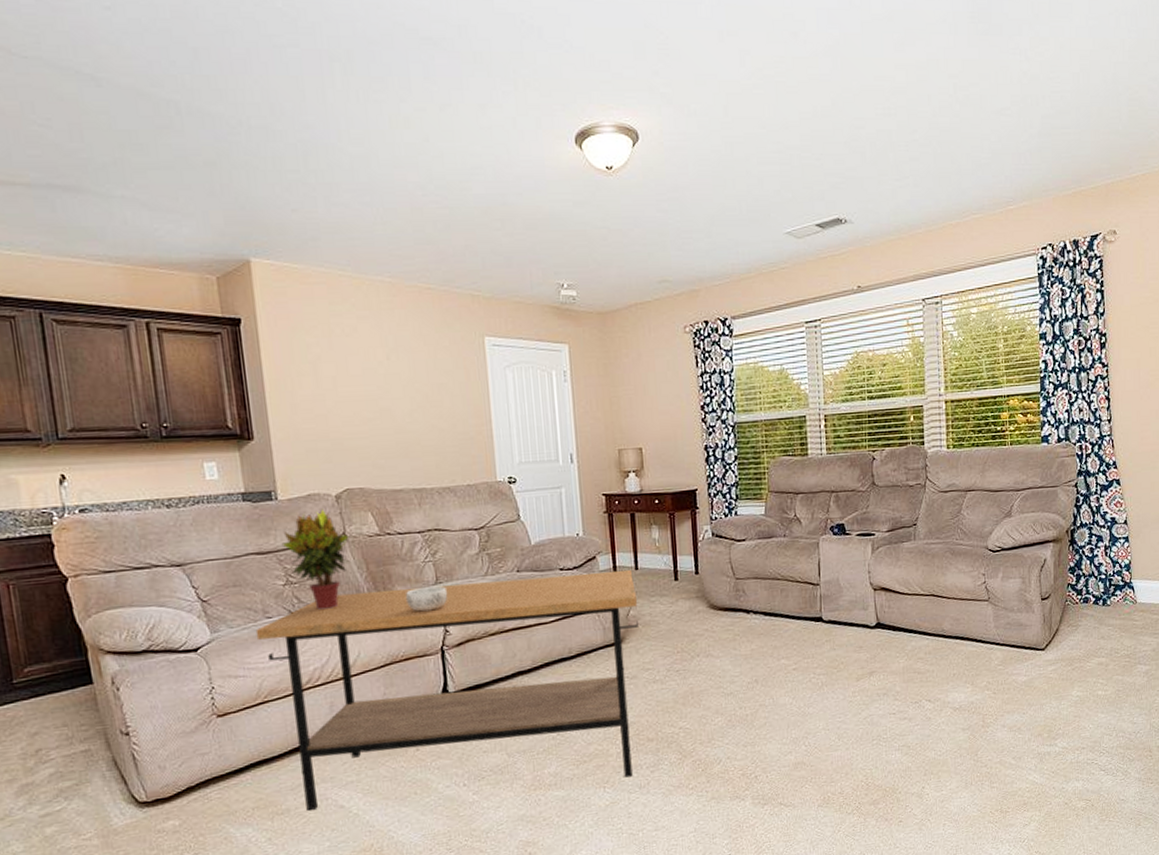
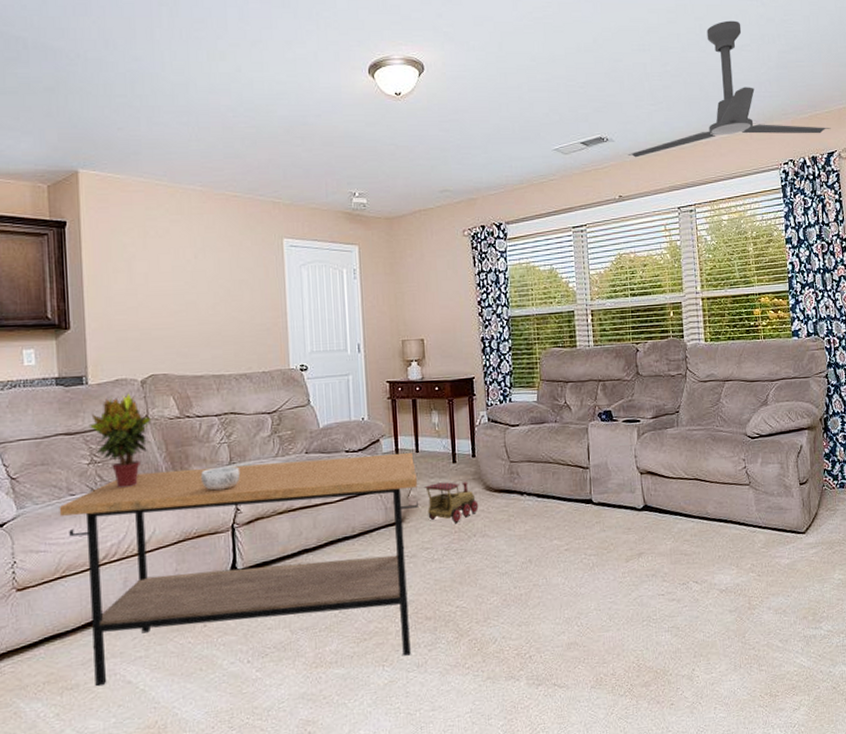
toy train: none [644,600,703,643] -> present [424,481,479,523]
ceiling fan: none [868,78,1096,242] -> present [628,20,831,158]

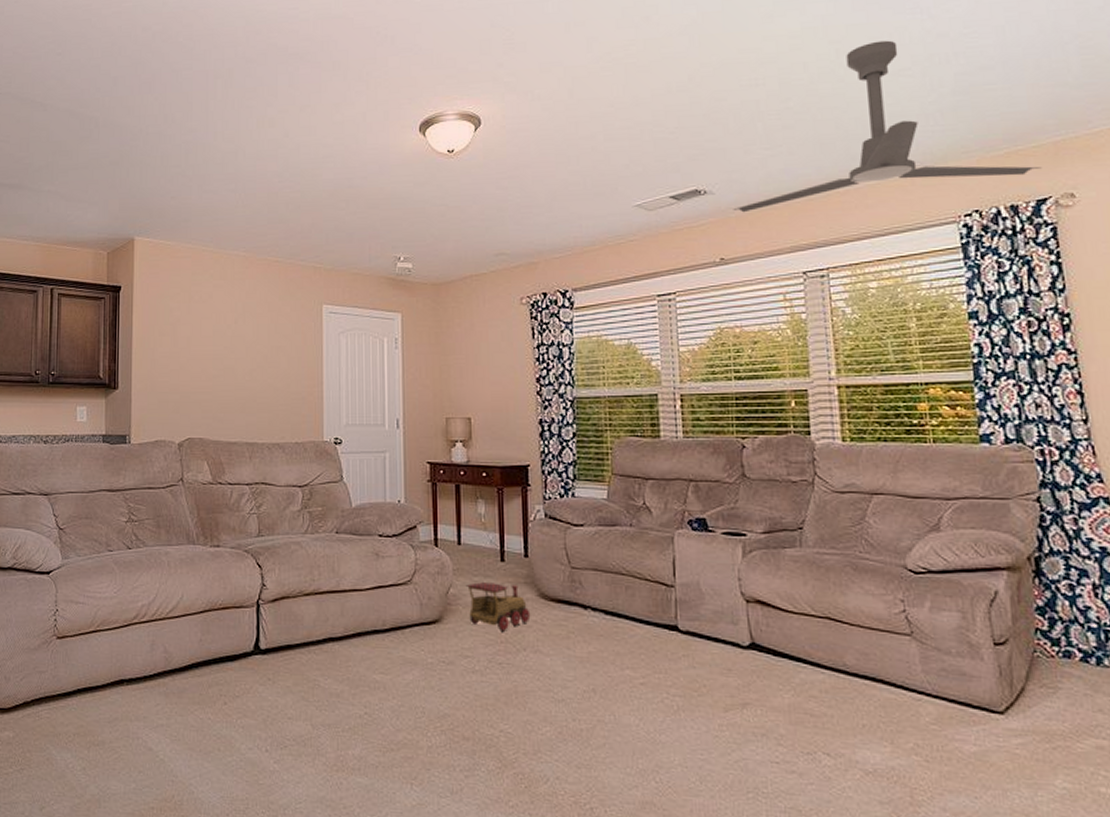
coffee table: present [59,453,418,687] -> none [98,536,458,778]
potted plant: present [88,393,152,488] -> none [129,455,186,549]
decorative bowl: present [200,466,241,491] -> none [229,538,268,563]

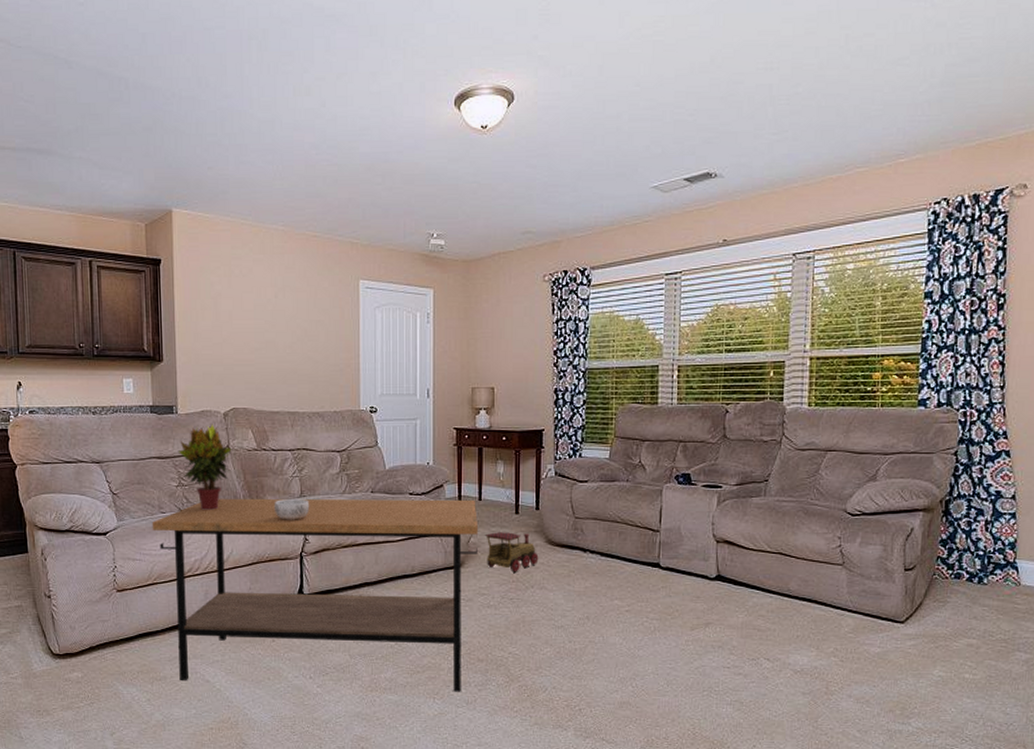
coffee table: none [98,536,458,778] -> present [152,498,478,692]
potted plant: none [129,455,186,549] -> present [177,424,232,510]
decorative bowl: none [229,538,268,563] -> present [273,498,310,520]
ceiling fan: present [733,40,1042,213] -> none [739,28,1004,196]

